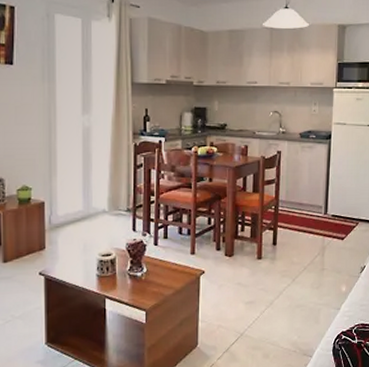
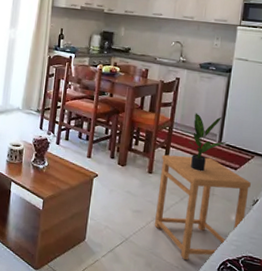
side table: none [268,232,357,342] -> present [154,154,251,260]
potted plant: none [295,186,333,248] -> present [188,112,227,172]

